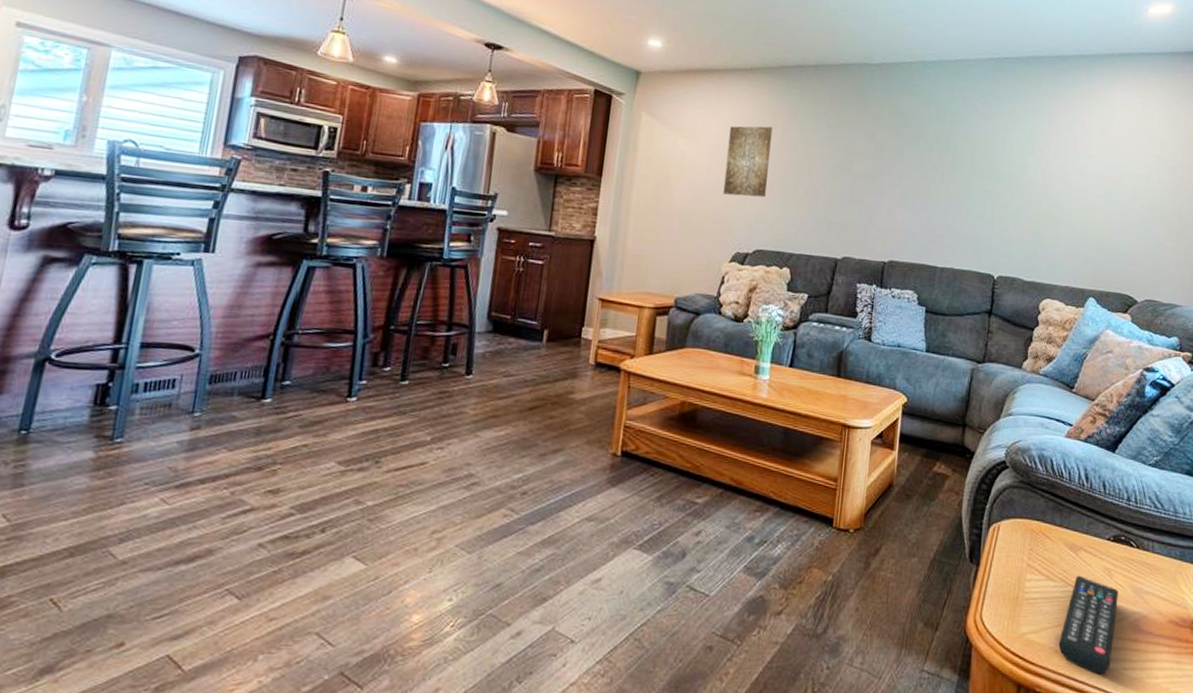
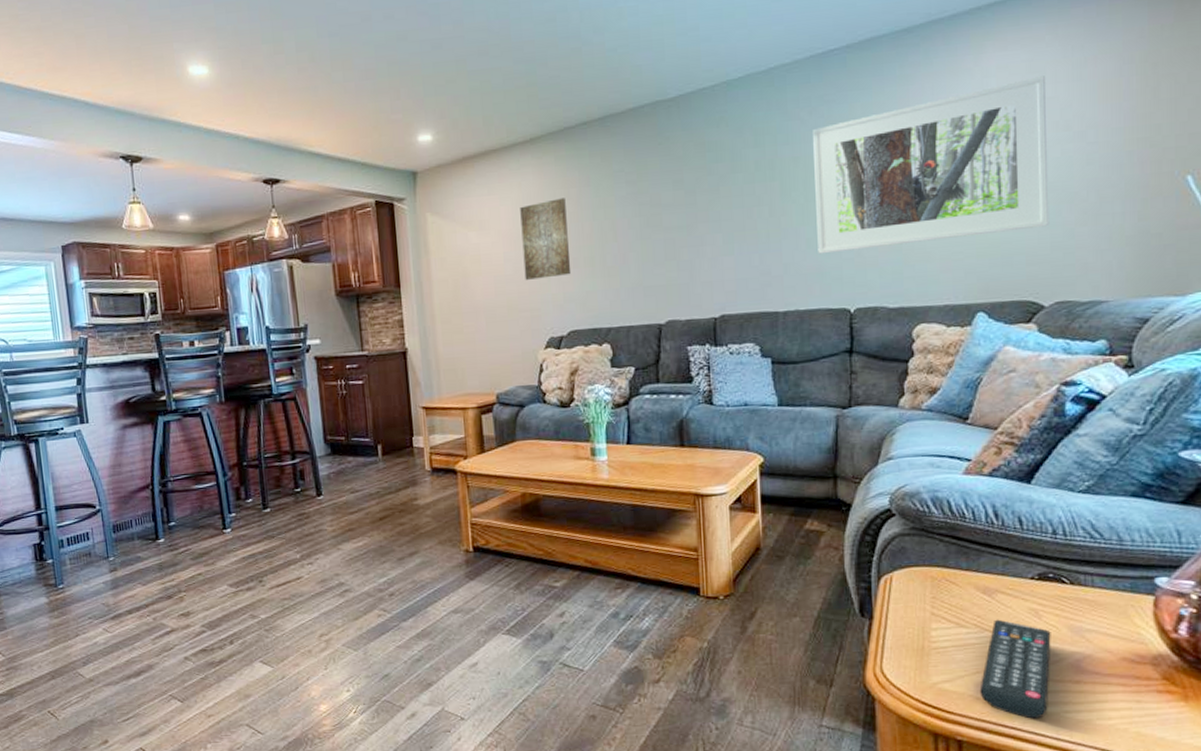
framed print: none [975,117,1153,237] -> present [811,76,1050,254]

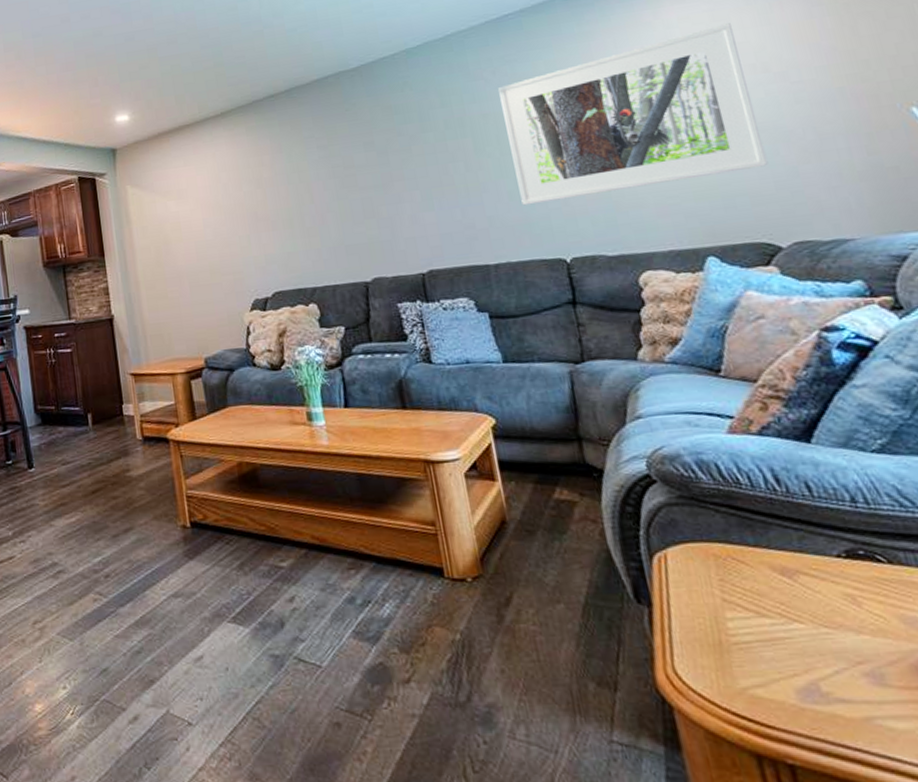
wall art: present [520,198,572,280] -> none [216,165,271,244]
remote control: present [979,619,1051,719] -> none [801,607,898,738]

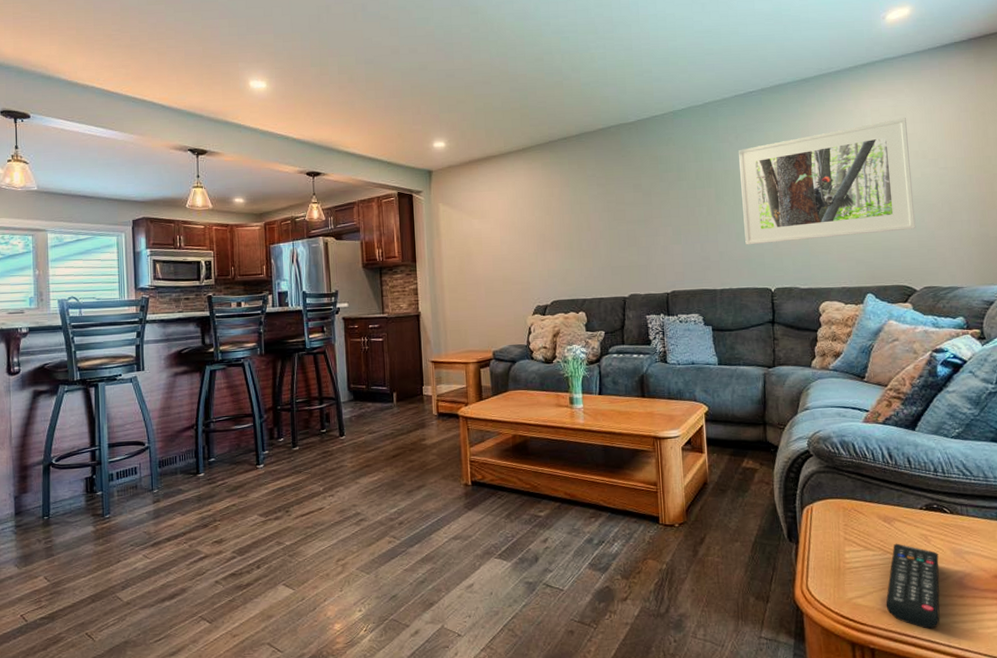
remote control: none [801,607,898,738] -> present [885,543,940,629]

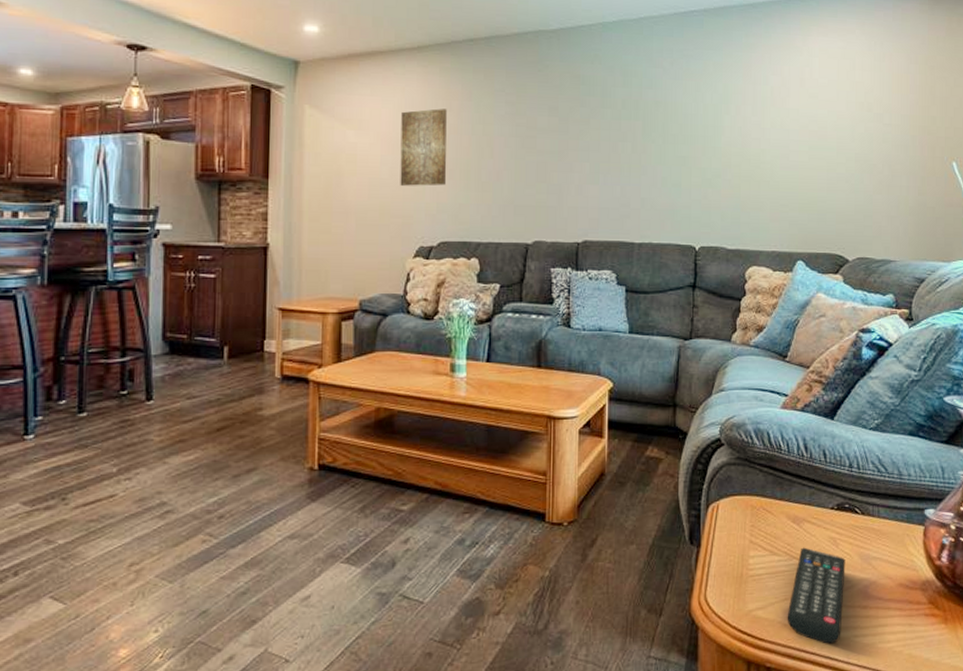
wall art: none [514,195,554,259] -> present [400,108,447,186]
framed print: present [738,118,916,245] -> none [671,62,855,193]

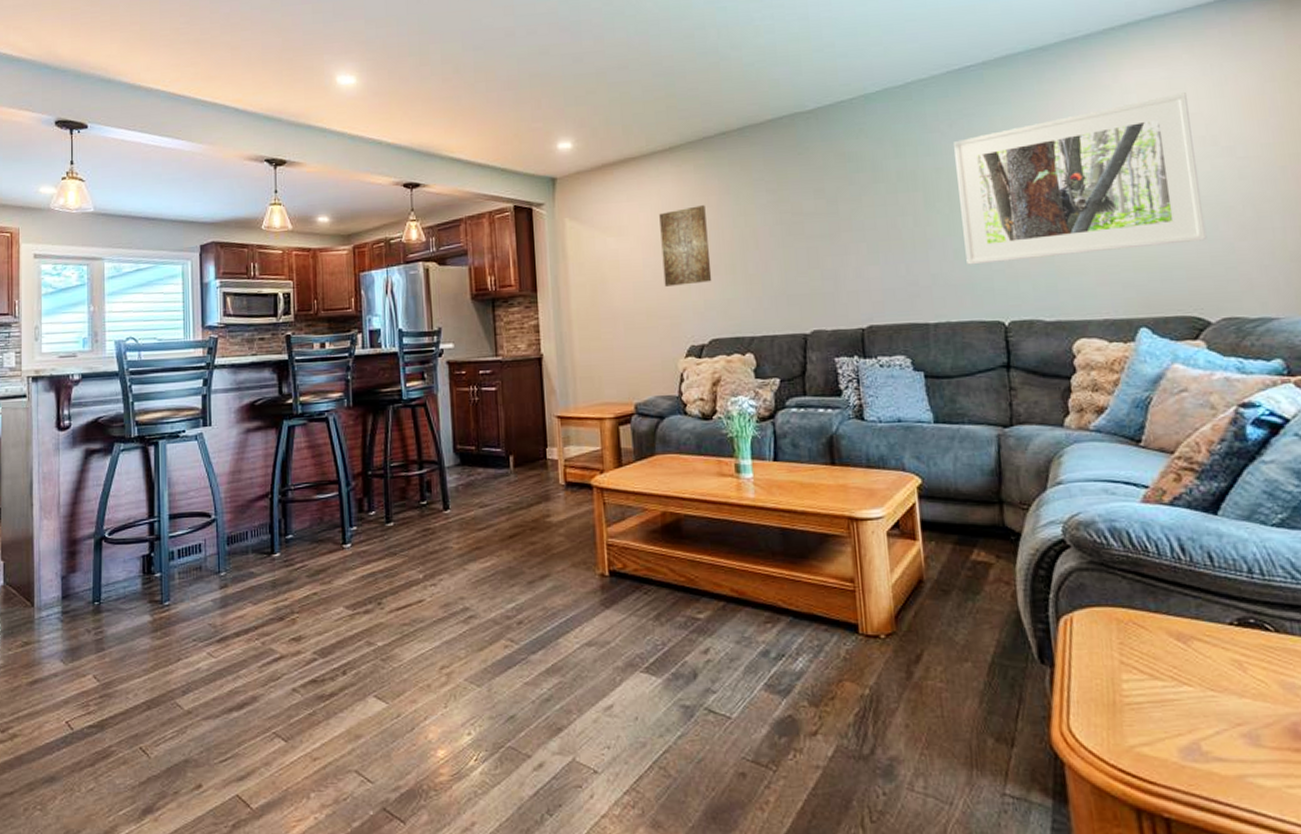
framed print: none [671,62,855,193] -> present [952,92,1207,265]
remote control: present [787,547,845,644] -> none [1184,671,1267,794]

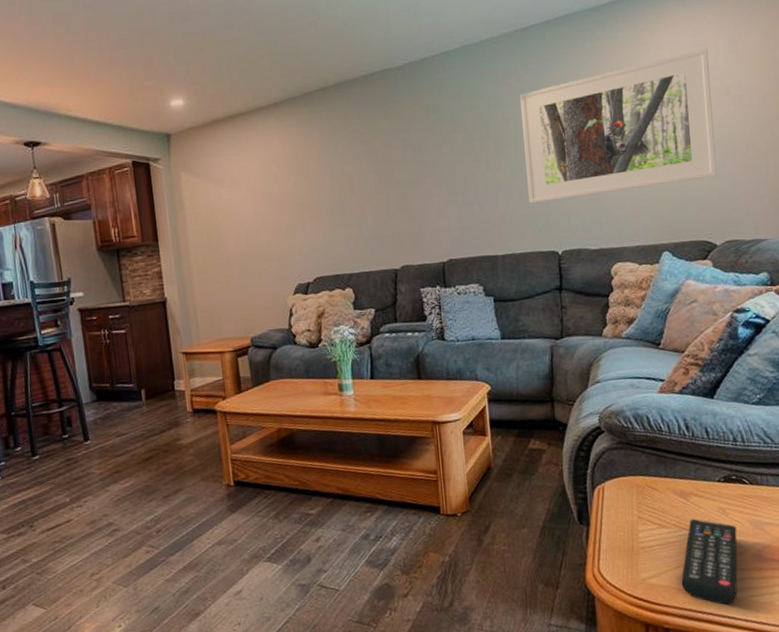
wall art: present [659,205,712,286] -> none [267,156,315,232]
remote control: none [1184,671,1267,794] -> present [681,518,738,605]

